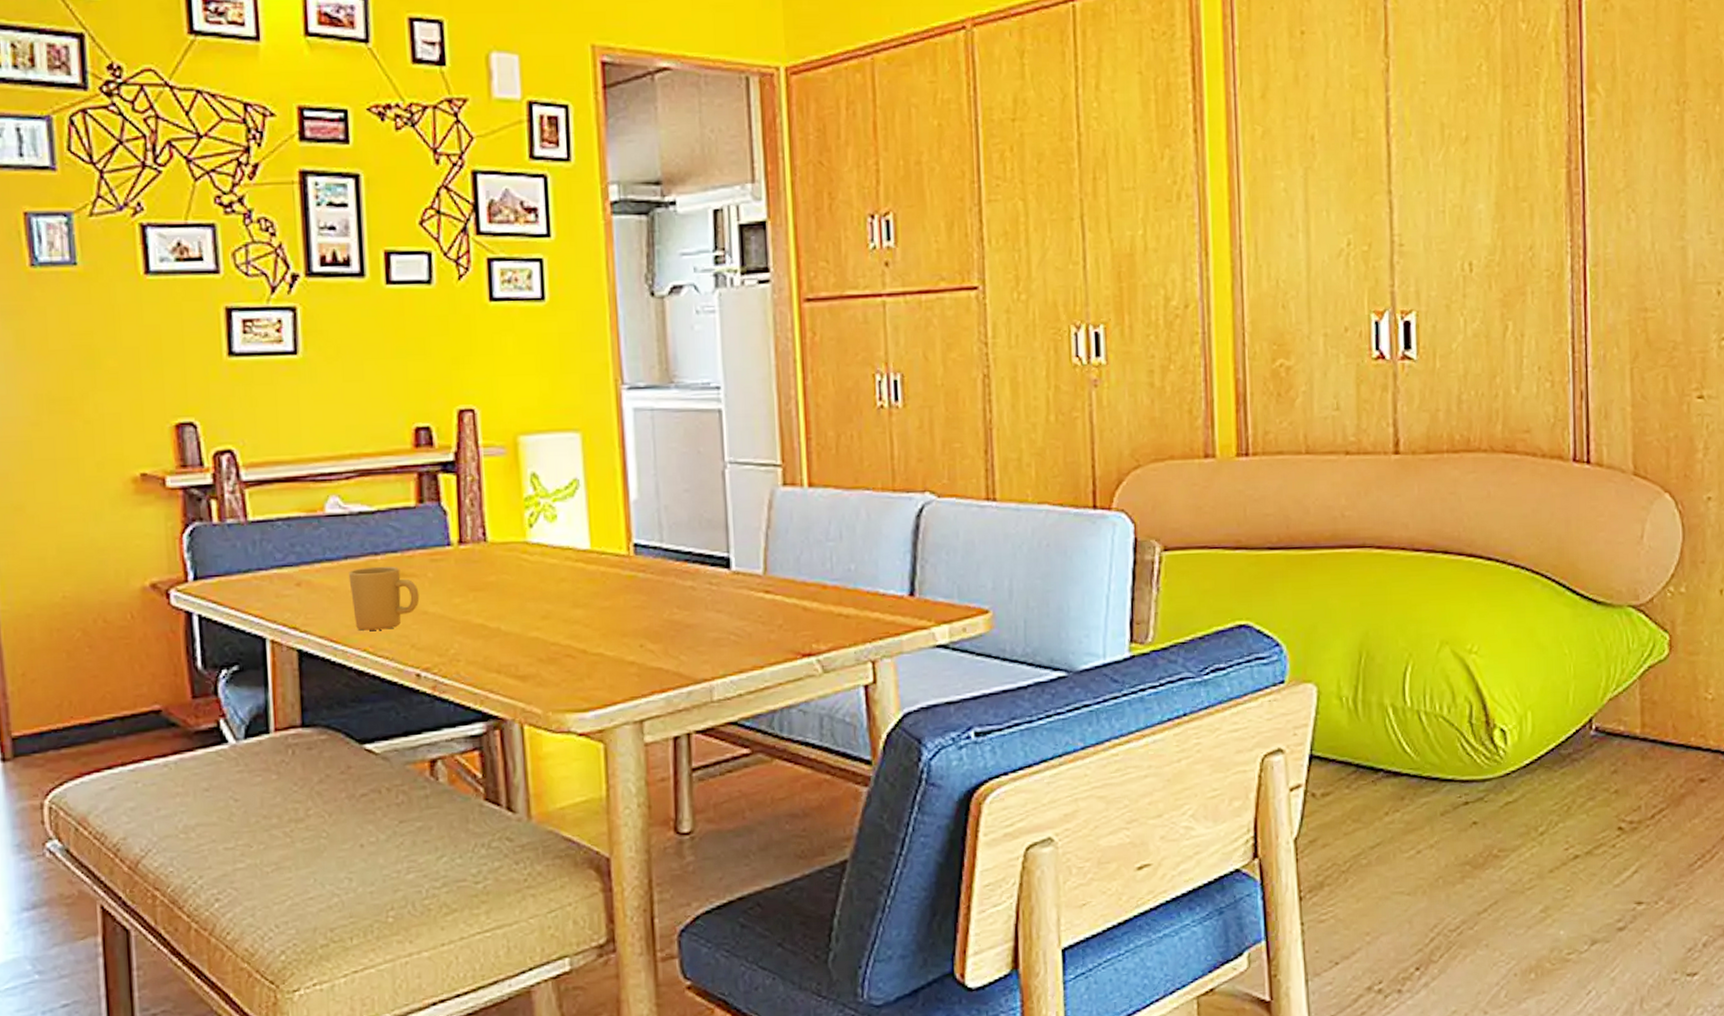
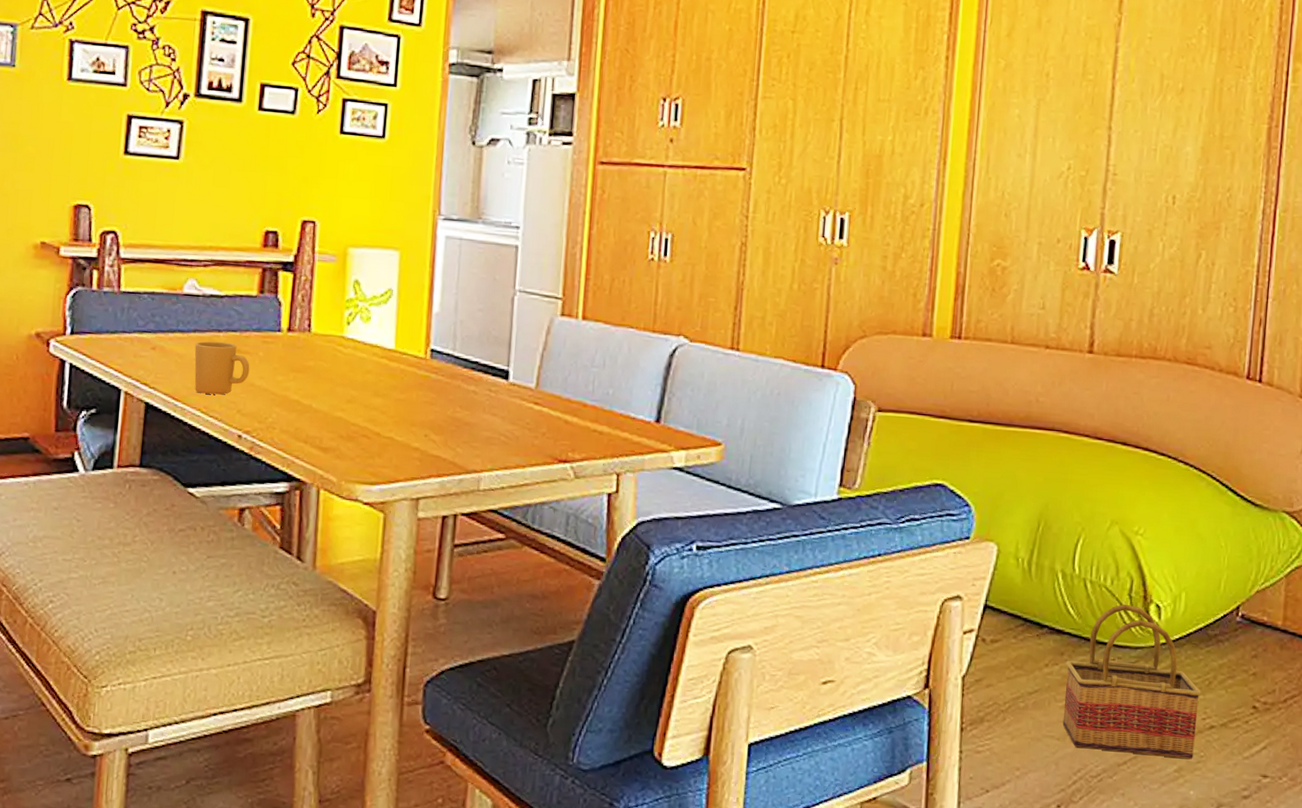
basket: none [1408,733,1561,901] -> present [1062,604,1202,760]

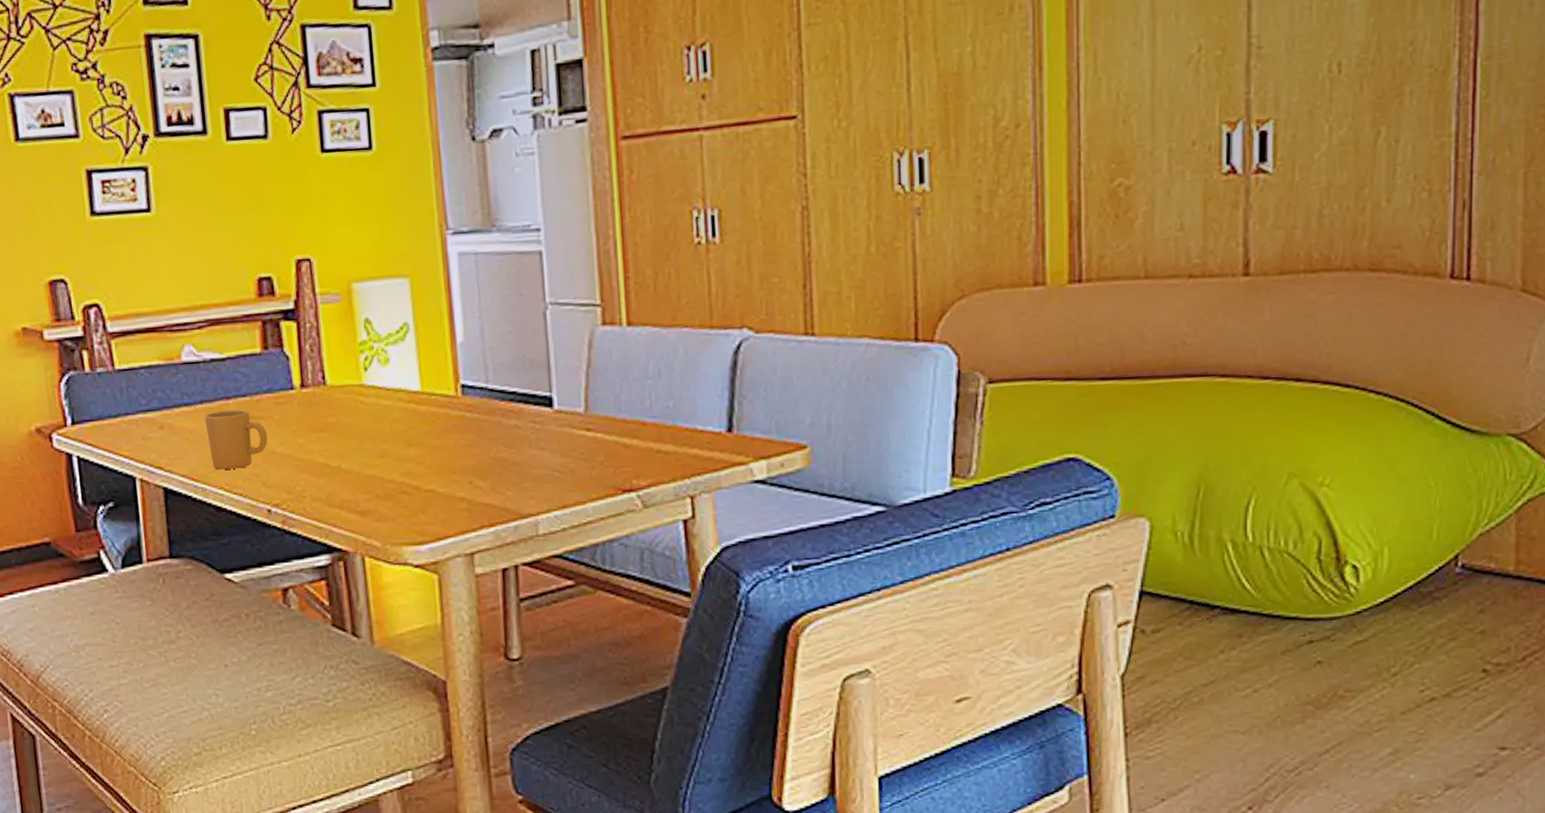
basket: present [1062,604,1202,760] -> none [1246,569,1417,741]

